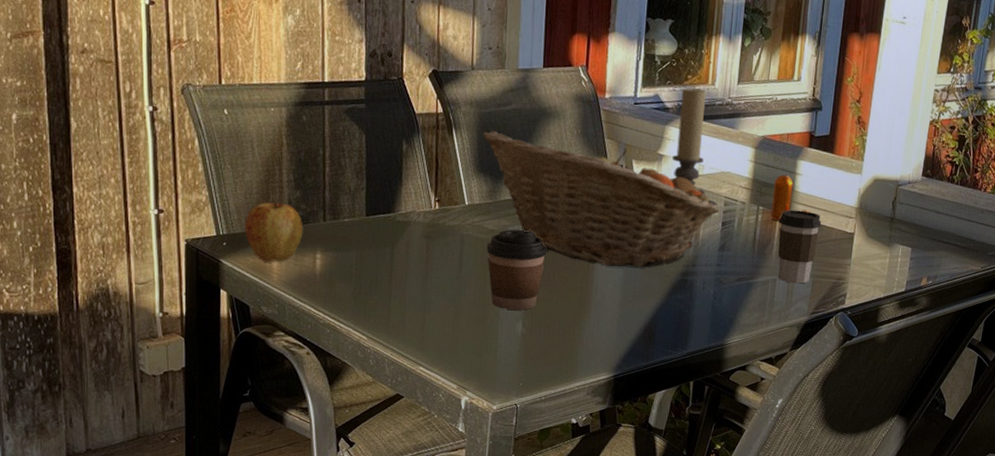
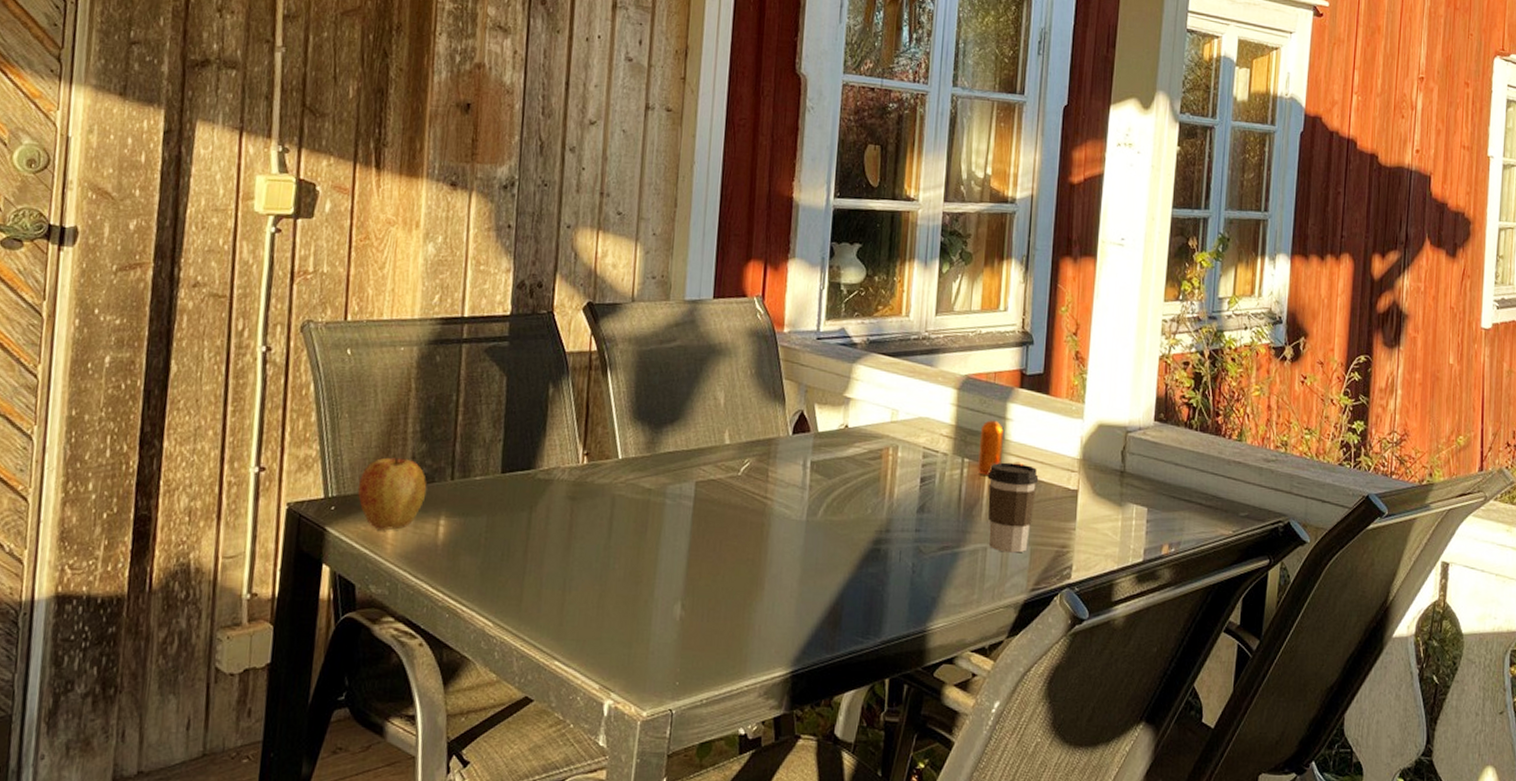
fruit basket: present [483,130,719,268] -> none [642,371,917,534]
coffee cup: present [487,229,547,310] -> none [642,488,713,588]
candle holder: present [672,86,719,208] -> none [861,318,916,461]

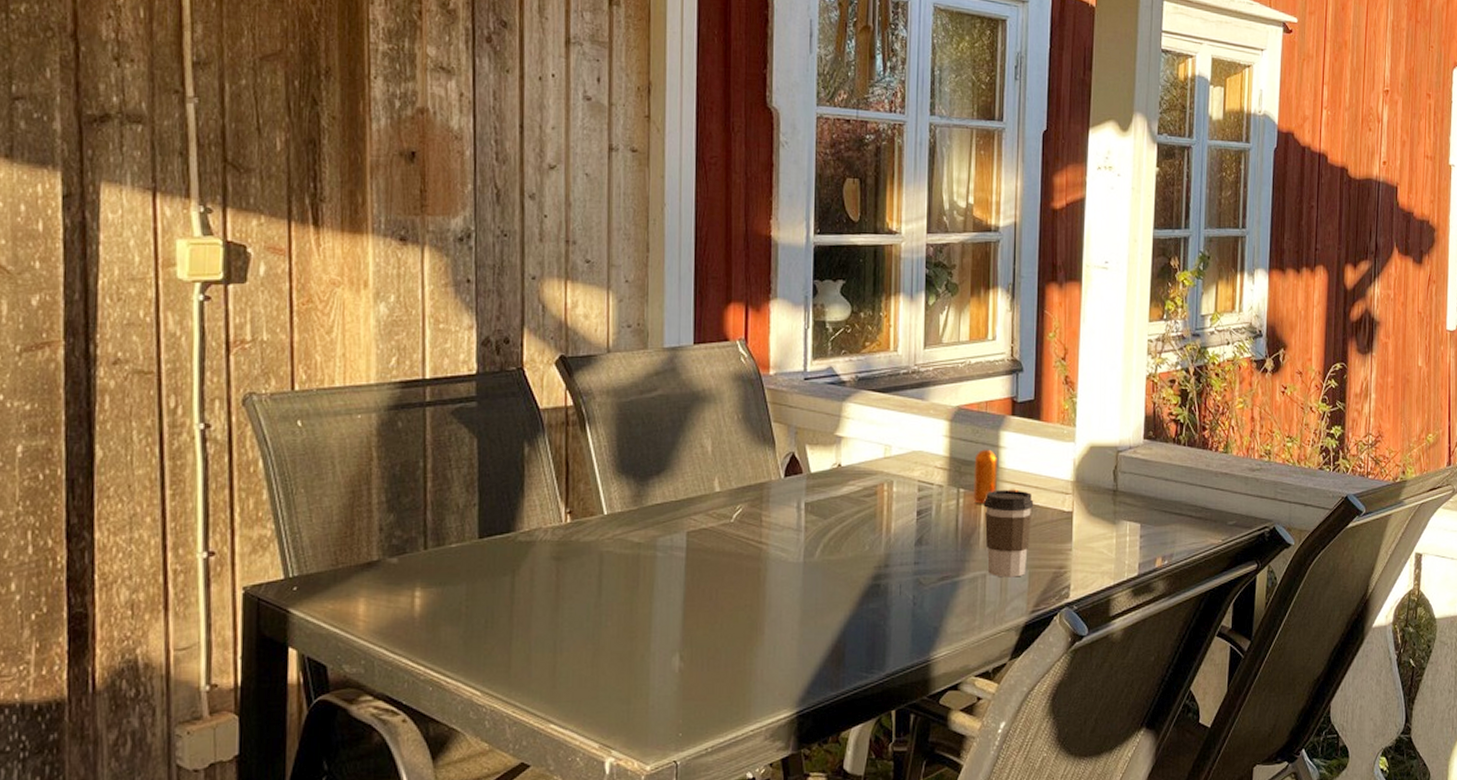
apple: present [358,457,427,531] -> none [322,531,398,608]

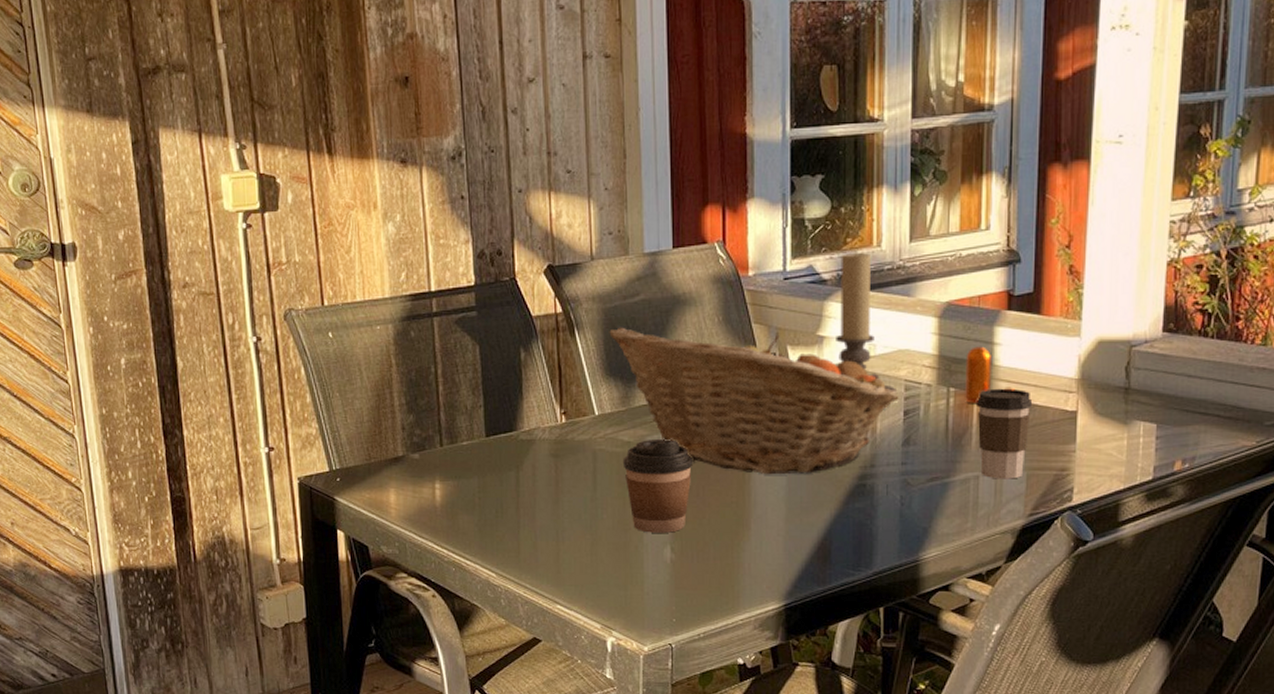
fruit basket: none [623,422,913,577] -> present [609,327,899,475]
coffee cup: none [633,540,707,641] -> present [624,439,693,533]
candle holder: none [853,354,911,494] -> present [836,250,898,394]

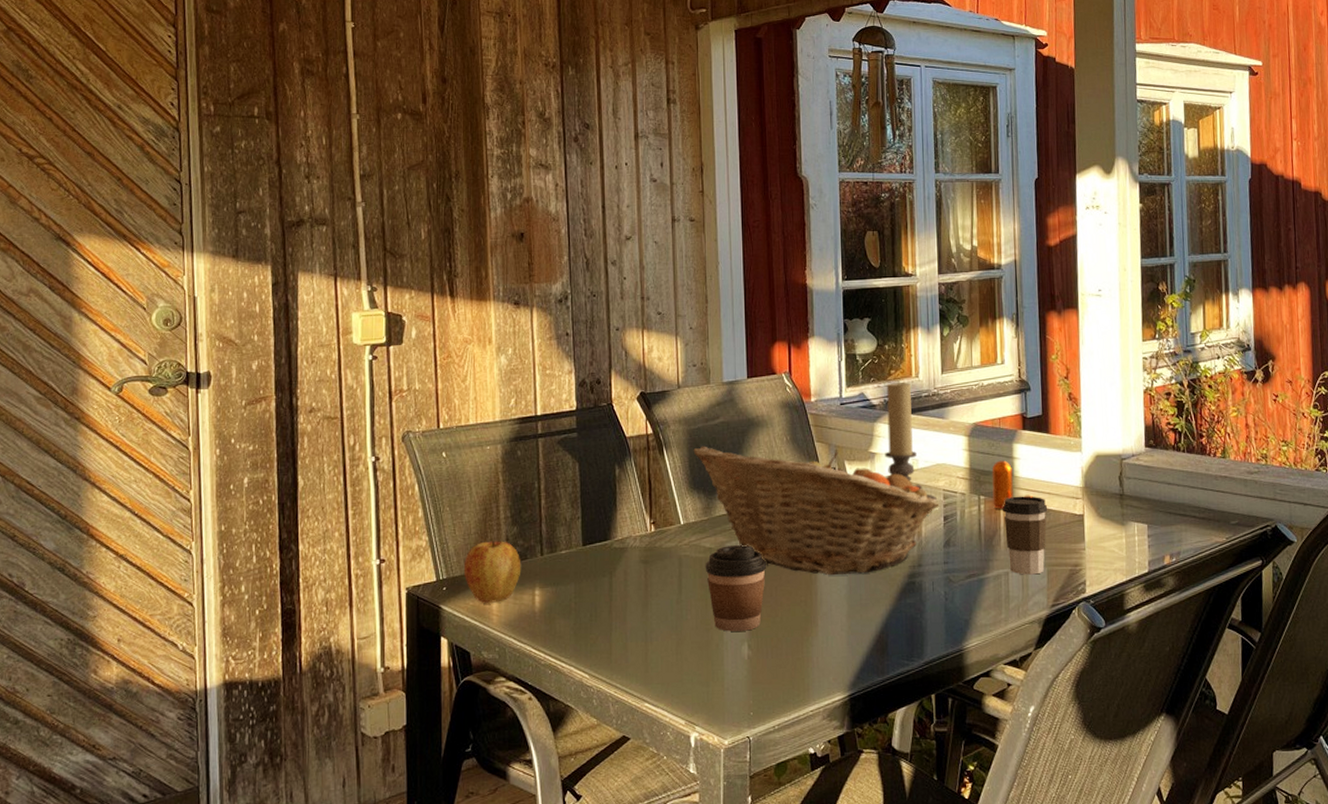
apple: none [358,430,420,497] -> present [464,541,521,604]

